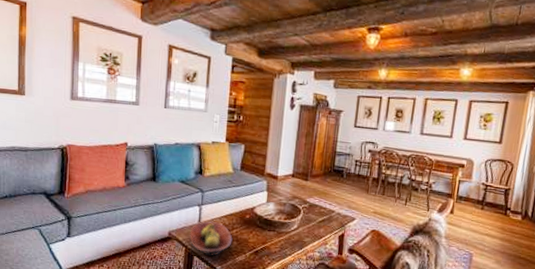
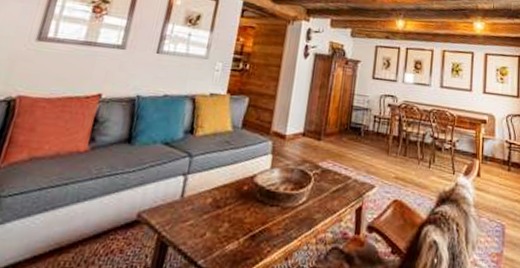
fruit bowl: present [189,221,233,256] -> none [165,196,224,245]

